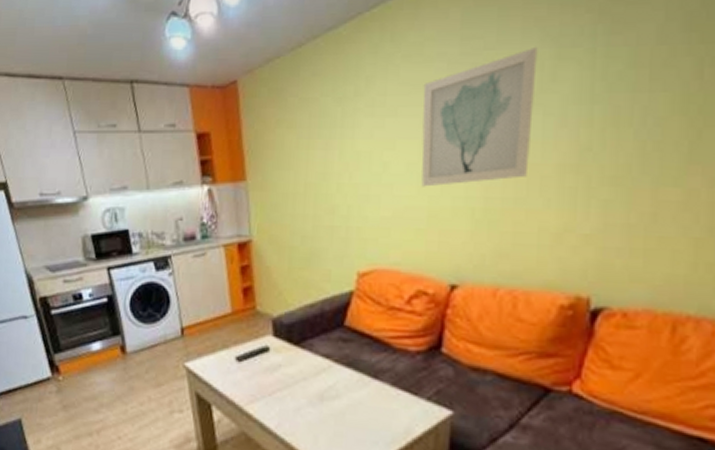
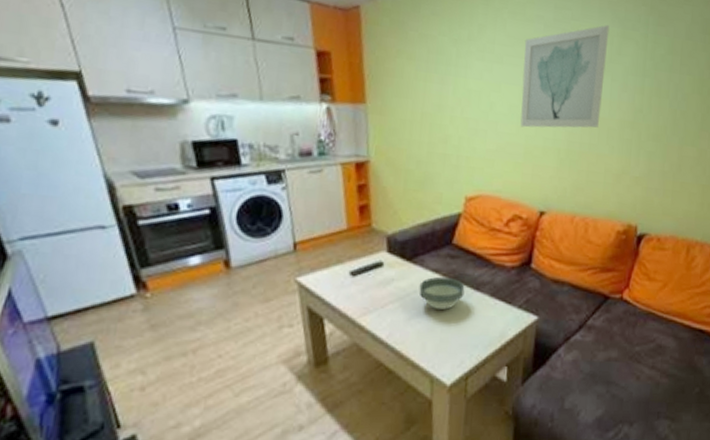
bowl: none [308,362,361,400] -> present [418,276,465,310]

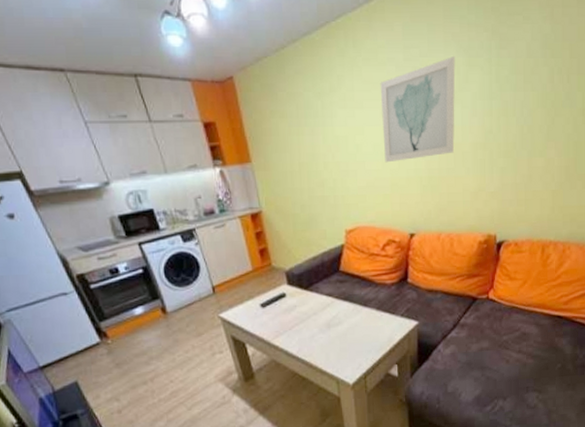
bowl: present [418,276,465,310] -> none [317,298,355,326]

